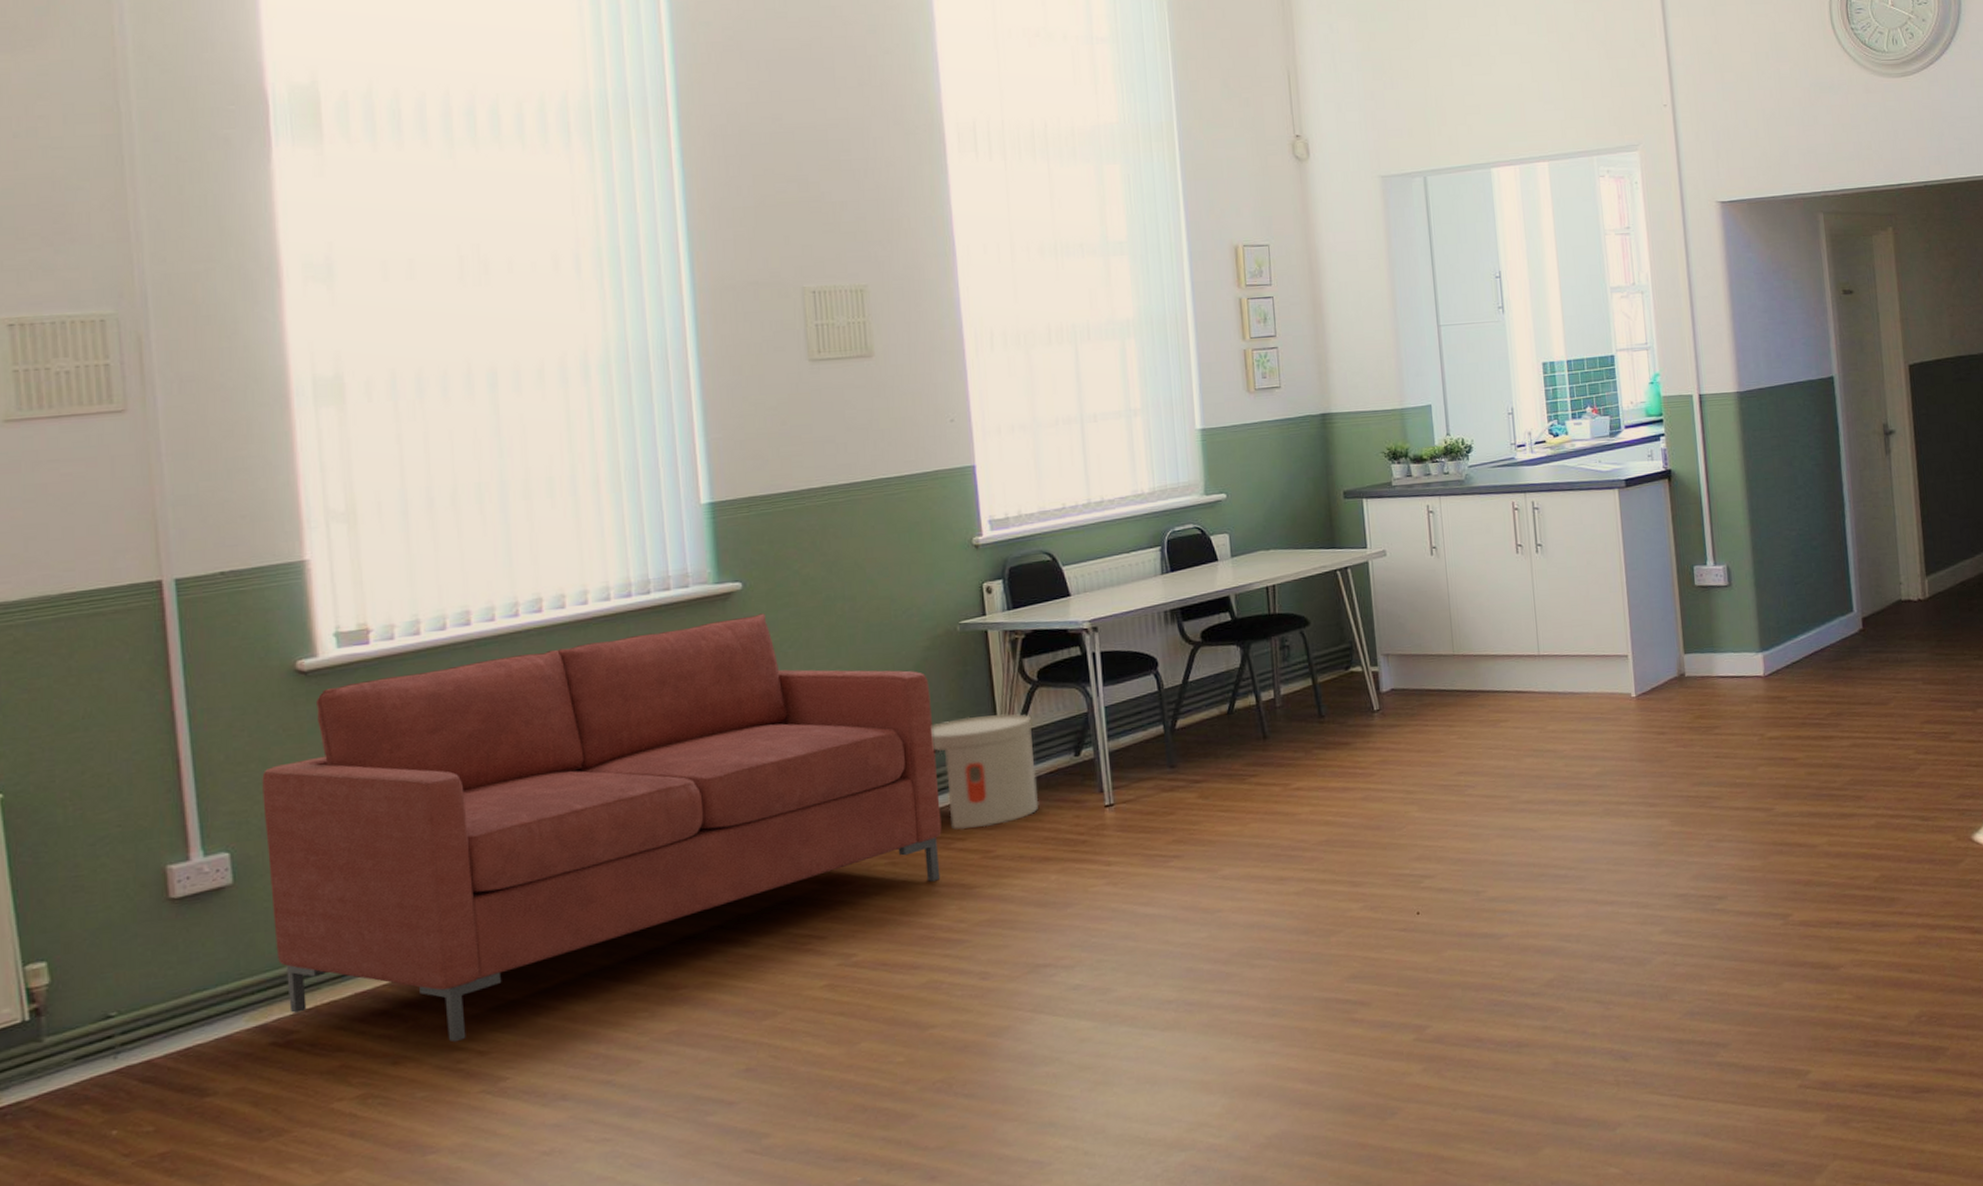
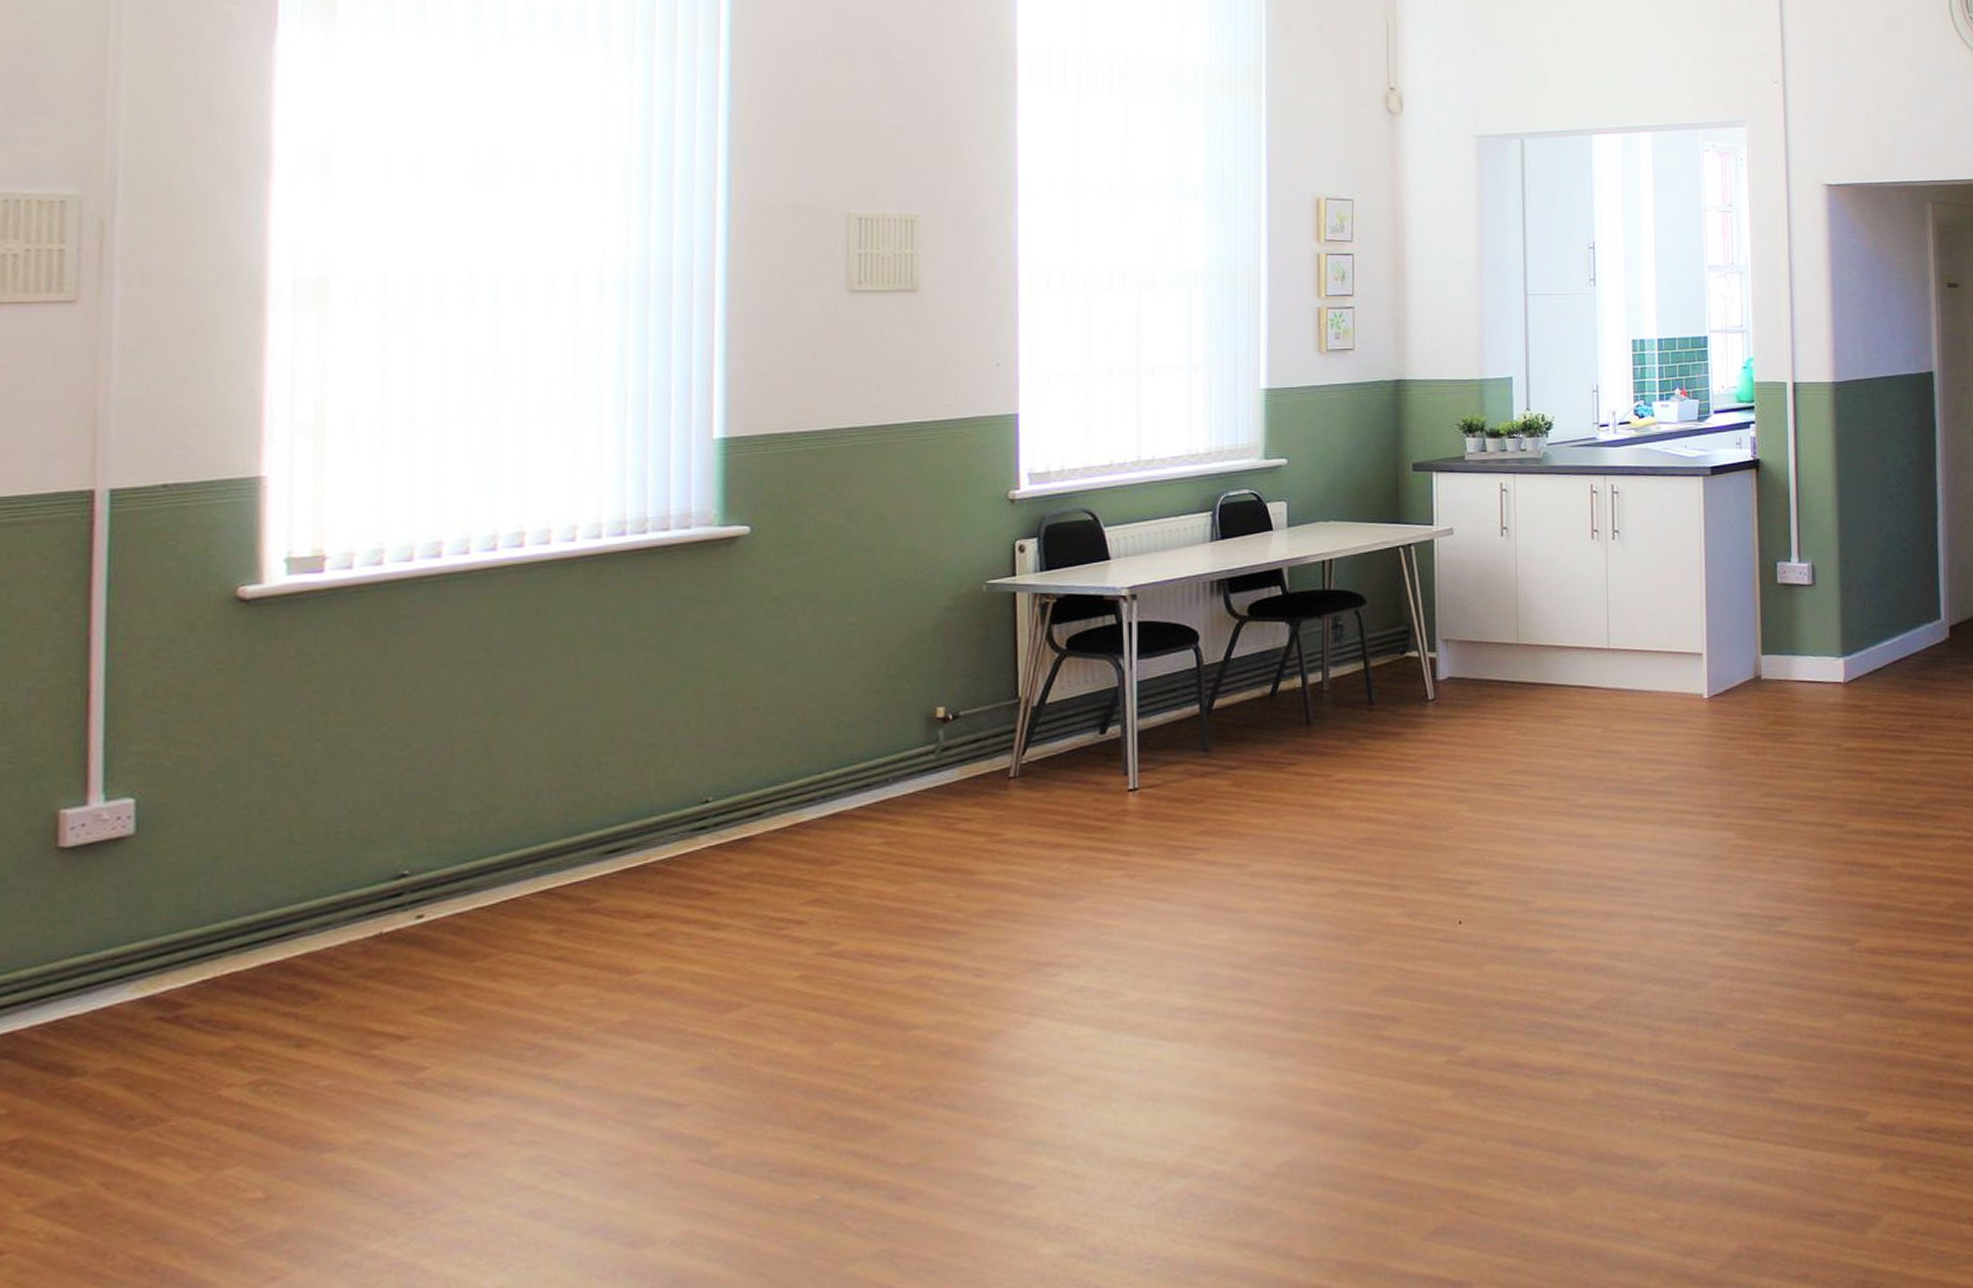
sofa: present [262,613,942,1042] -> none [175,561,947,1025]
side table: present [931,713,1039,830] -> none [944,683,1056,810]

